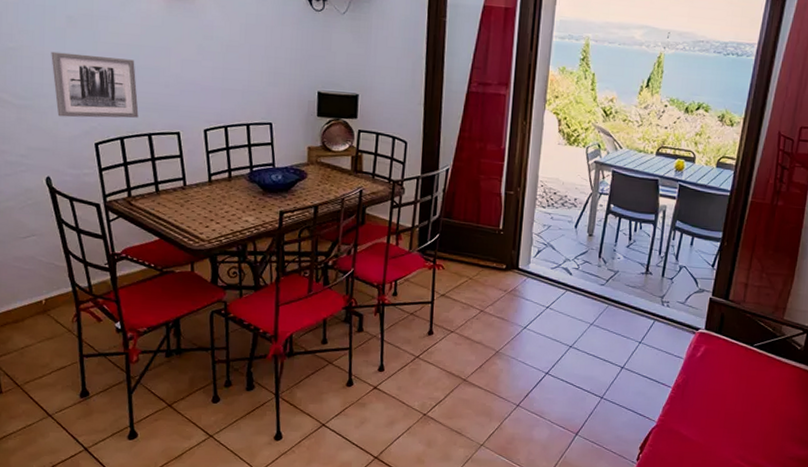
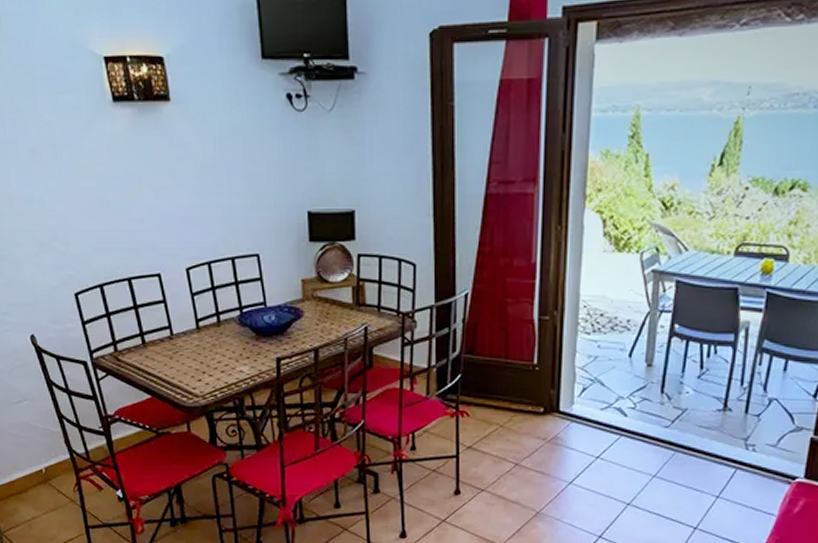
wall art: present [51,51,139,118] -> none [19,192,116,266]

